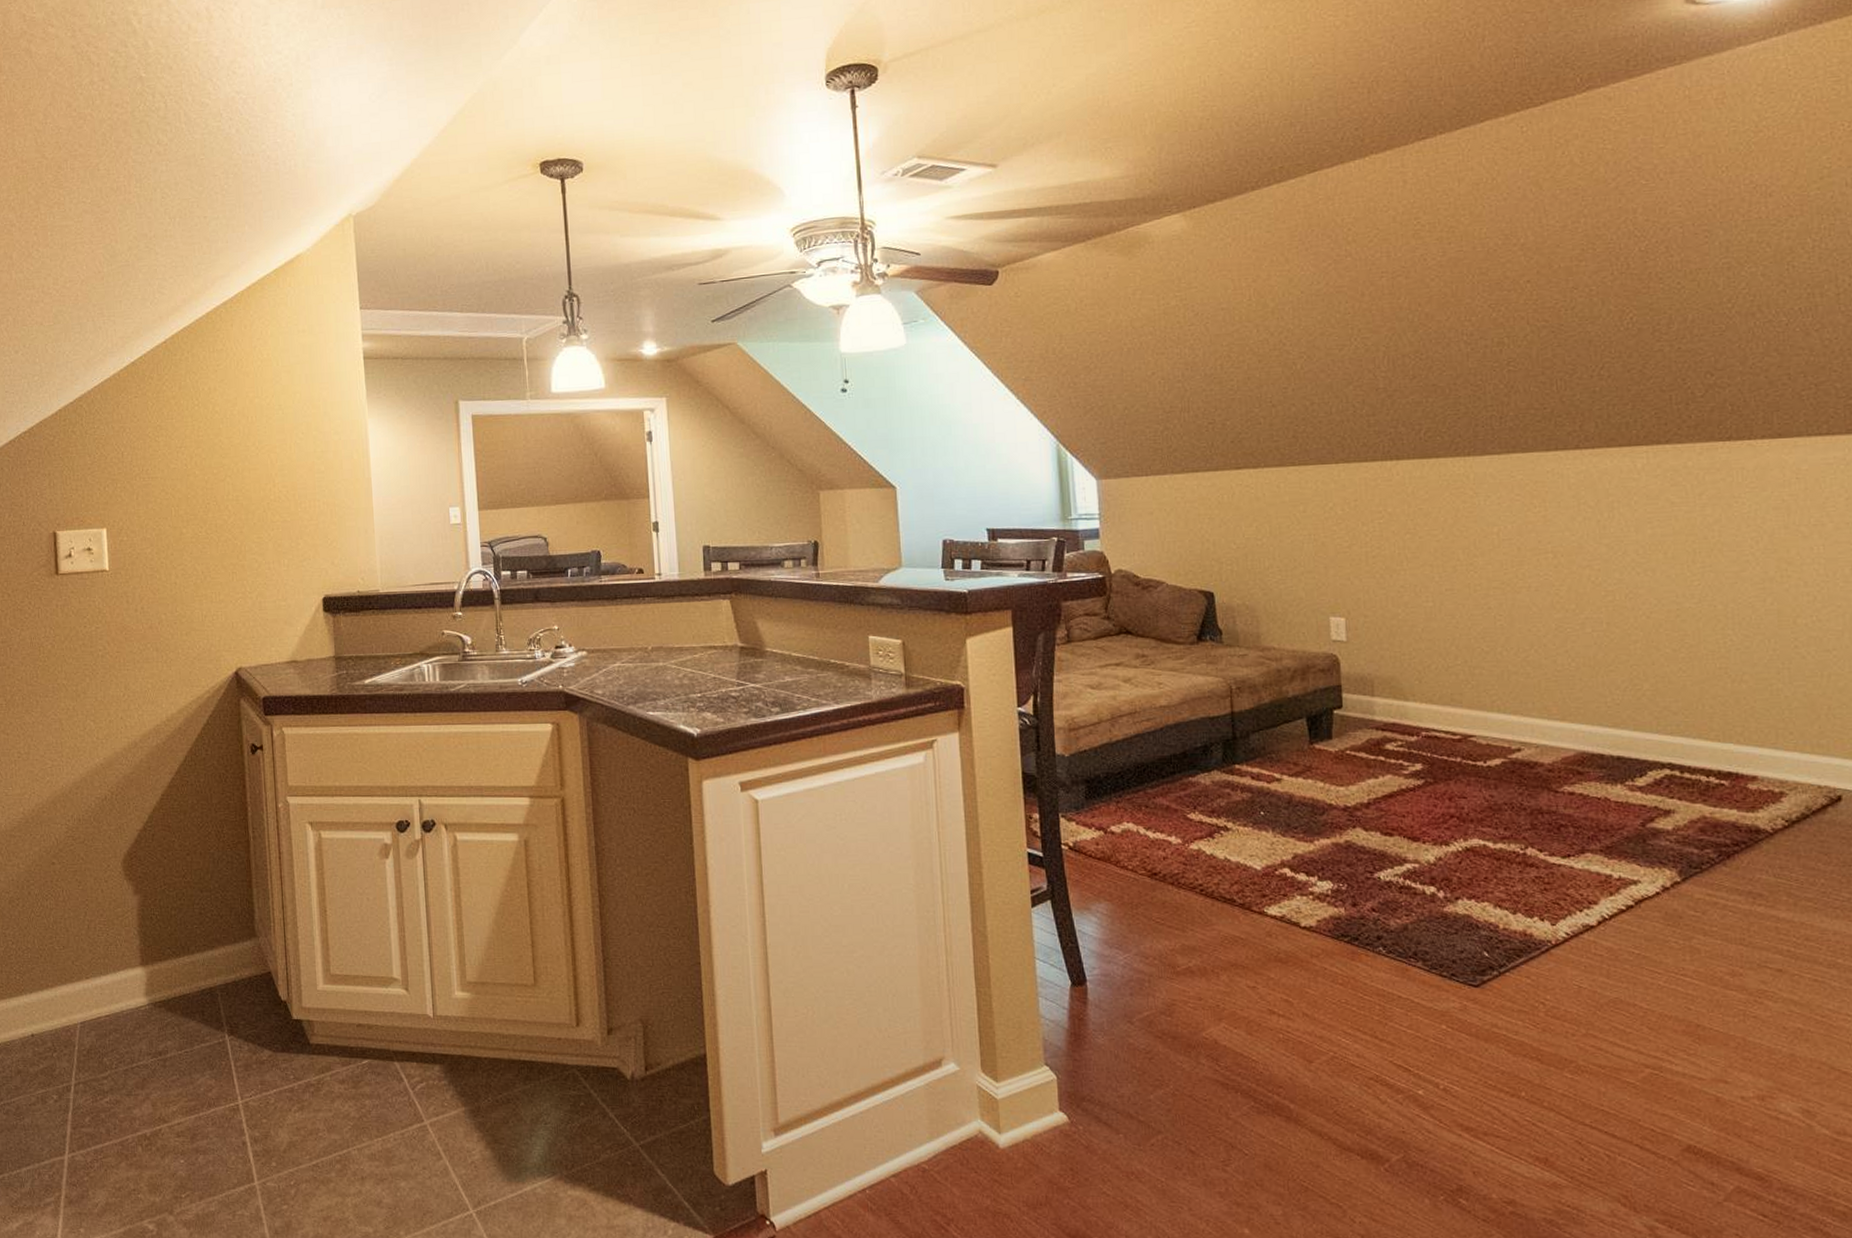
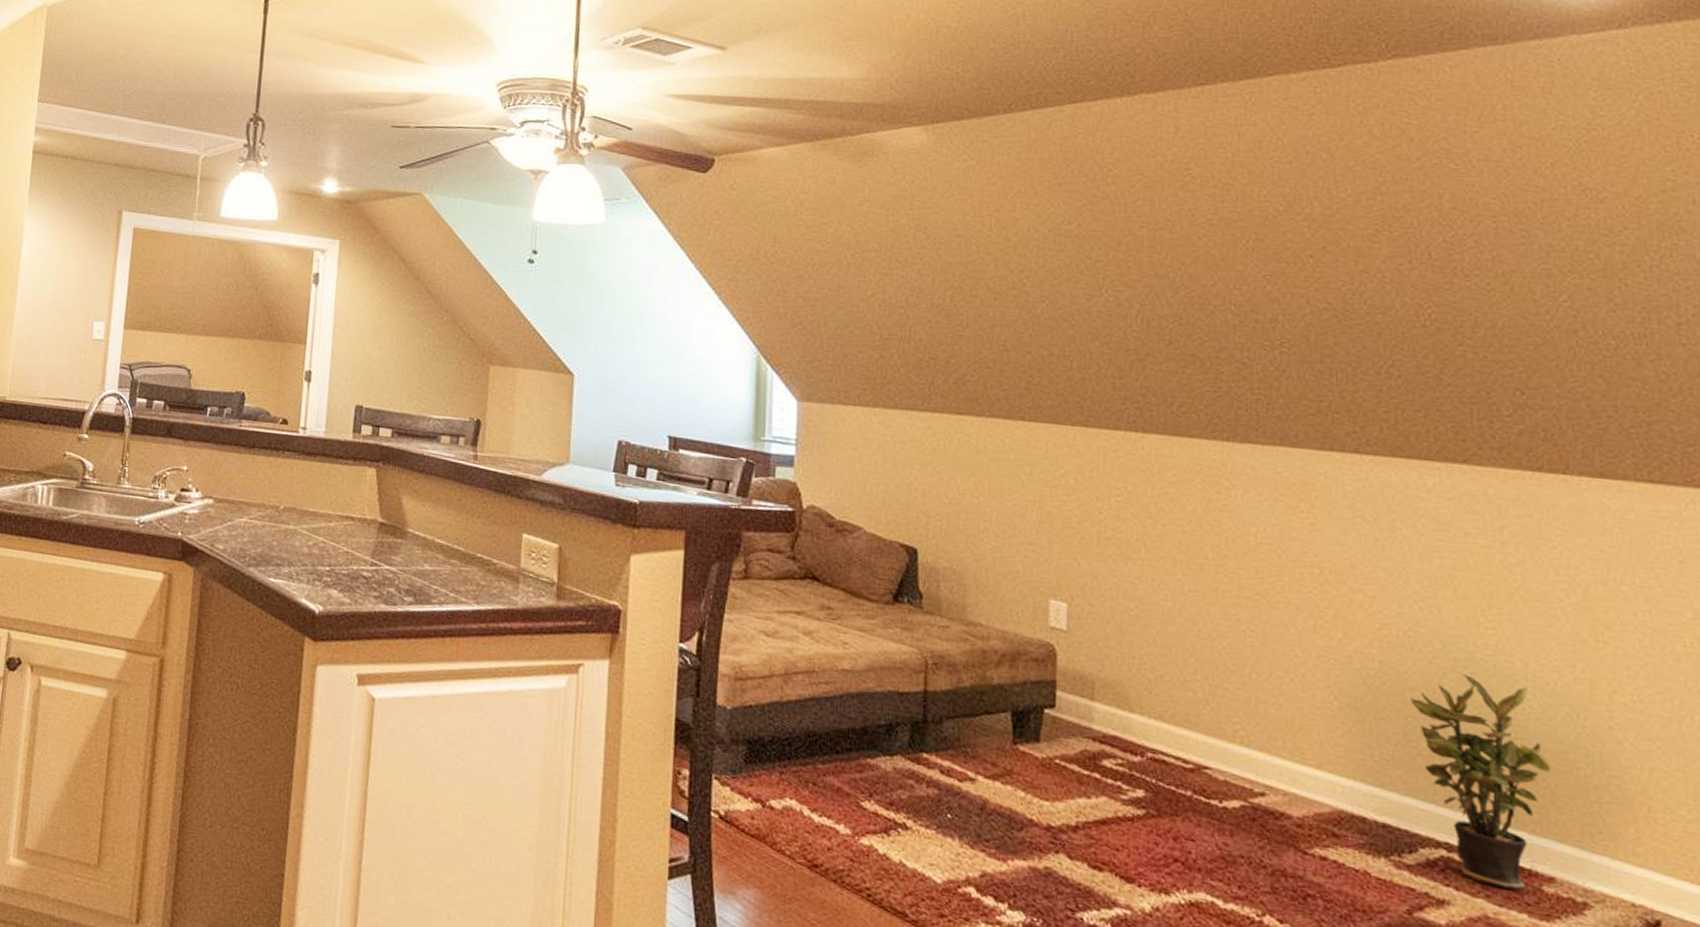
potted plant: none [1634,622,1749,792] -> present [1410,675,1550,891]

